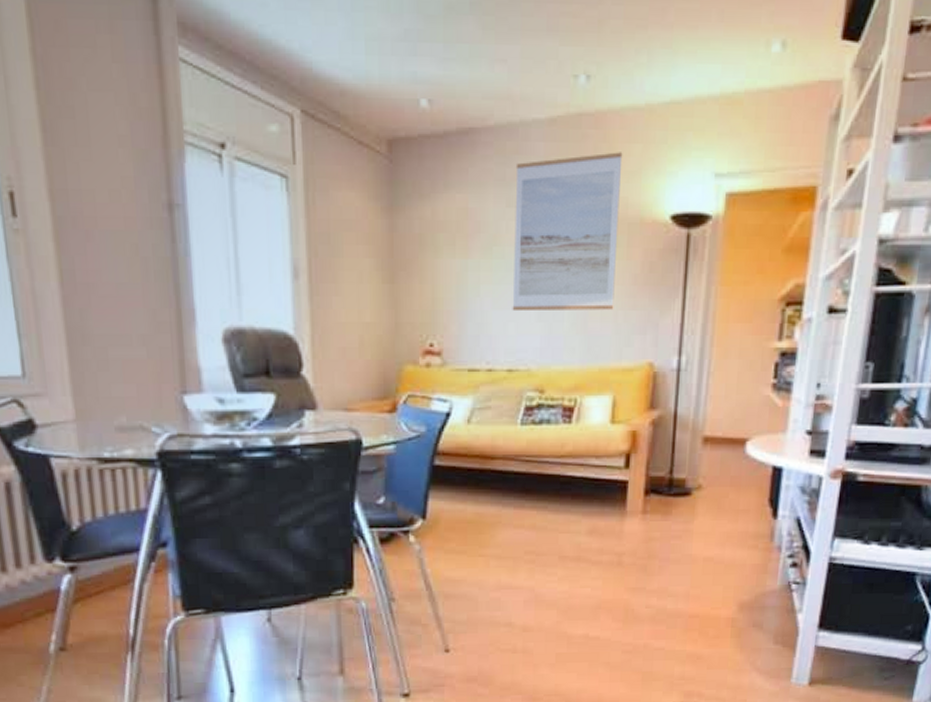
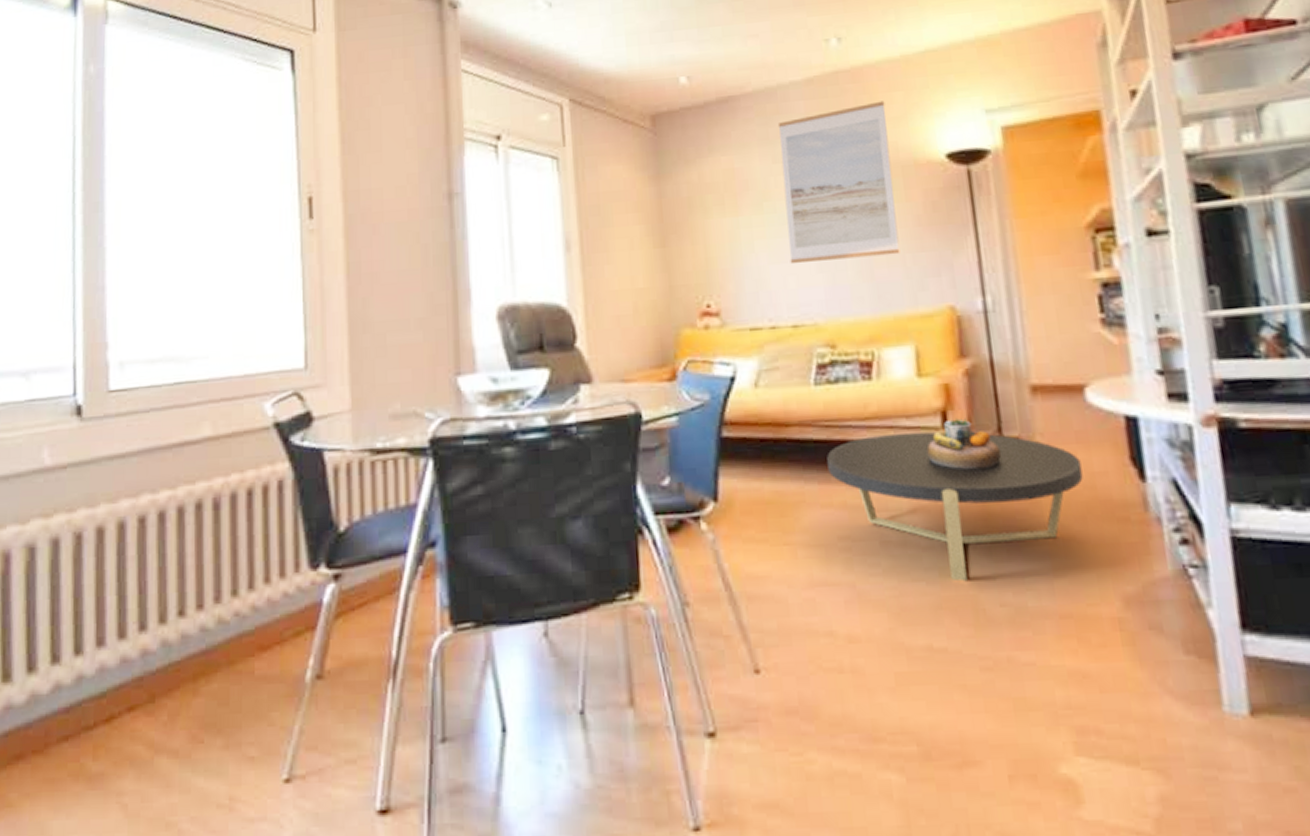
coffee table: none [524,470,730,589] -> present [827,432,1083,582]
decorative bowl: none [608,461,669,503] -> present [926,418,1002,470]

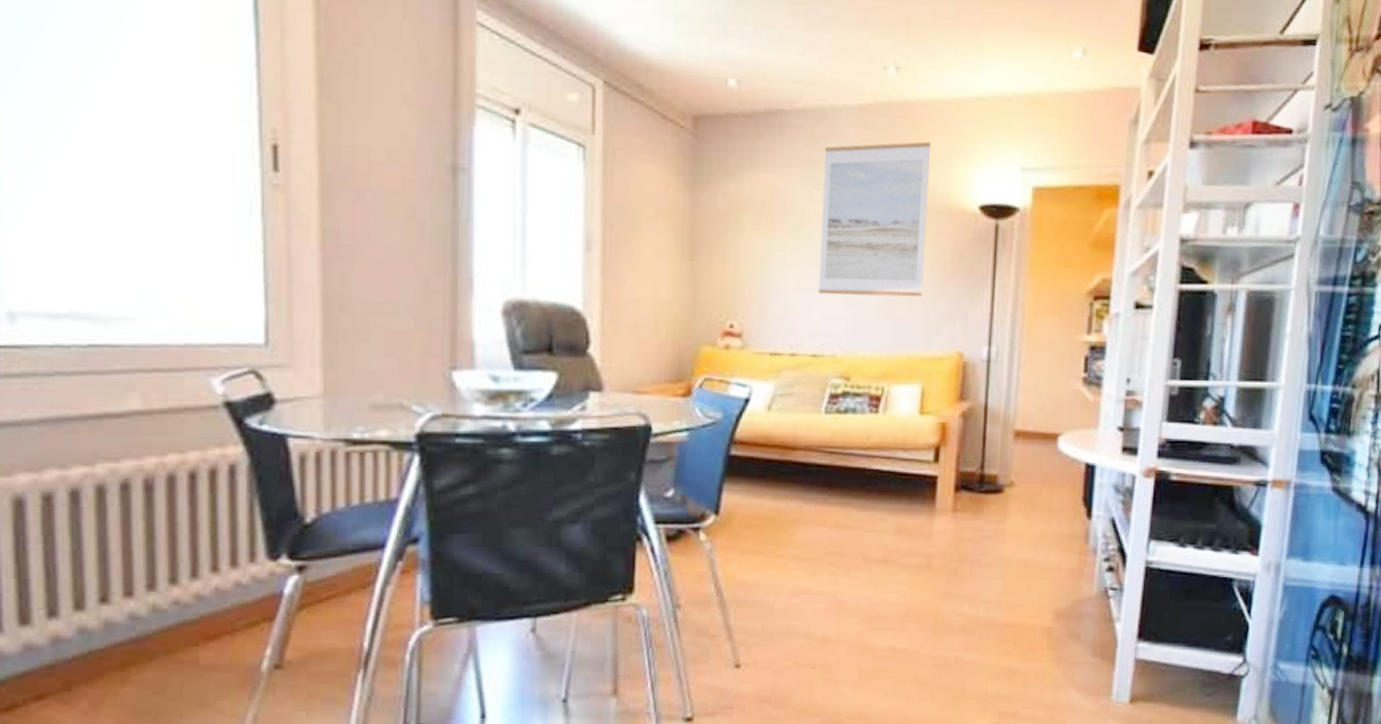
coffee table: present [827,432,1083,582] -> none [826,463,1043,595]
decorative bowl: present [926,418,1002,470] -> none [917,455,980,501]

